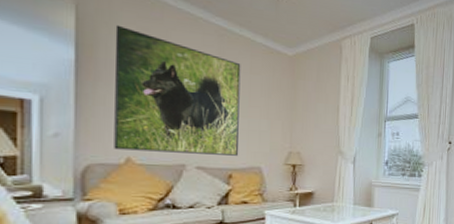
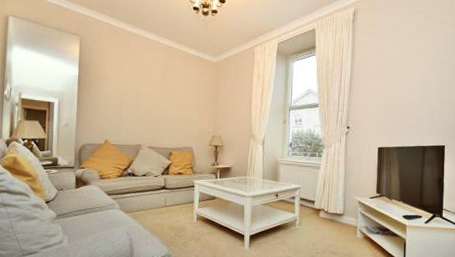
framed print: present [114,24,241,156] -> none [98,50,180,139]

